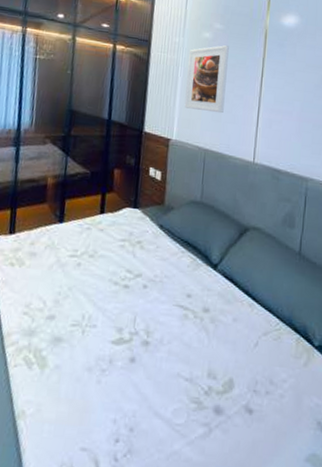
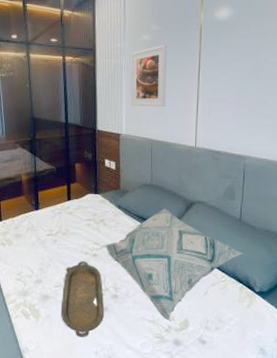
serving tray: none [75,293,132,400] -> present [62,261,104,338]
decorative pillow: none [139,233,302,381] -> present [105,209,243,322]

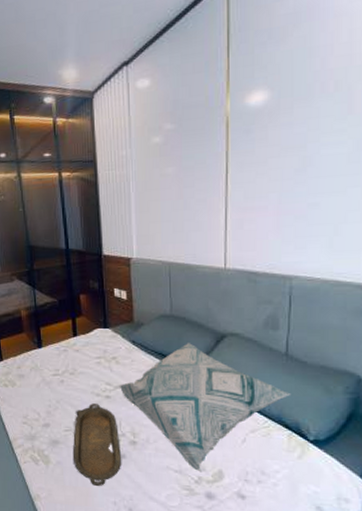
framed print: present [130,44,167,107] -> none [140,145,185,224]

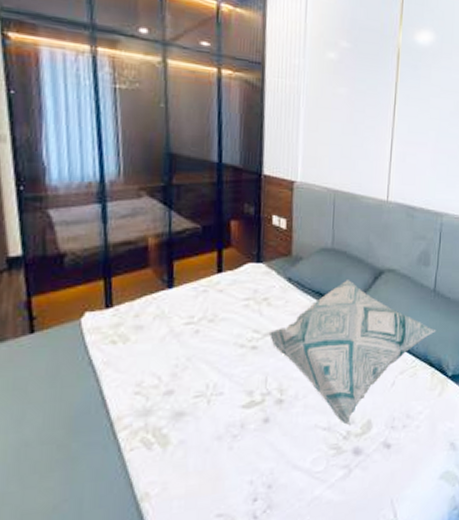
serving tray: present [73,404,121,487] -> none [203,357,264,465]

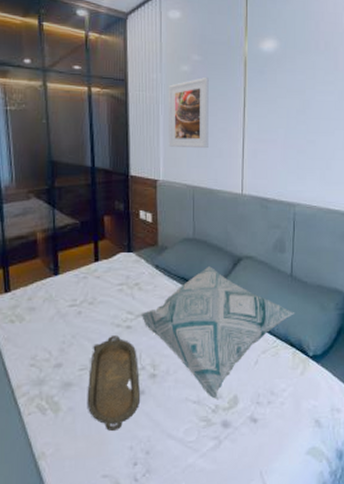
serving tray: none [203,357,264,465] -> present [88,336,140,432]
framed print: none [309,67,358,149] -> present [169,76,209,149]

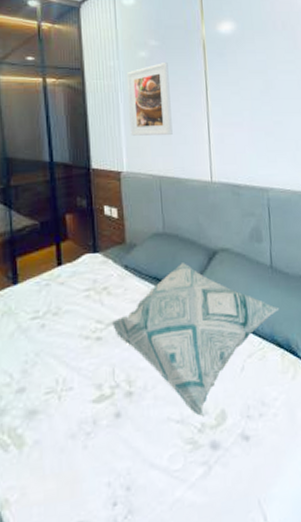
serving tray: present [88,336,140,432] -> none [56,349,116,466]

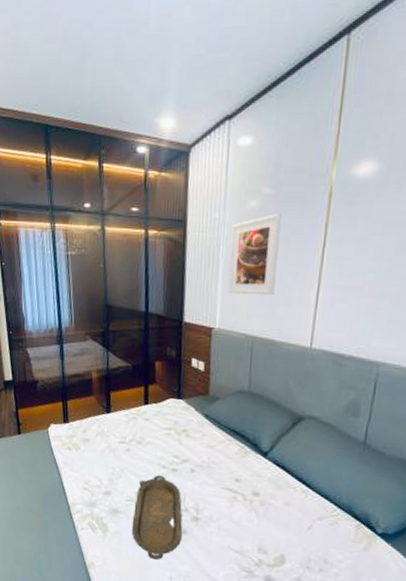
serving tray: none [56,349,116,466] -> present [133,475,182,560]
decorative pillow: present [111,263,280,417] -> none [187,422,365,555]

